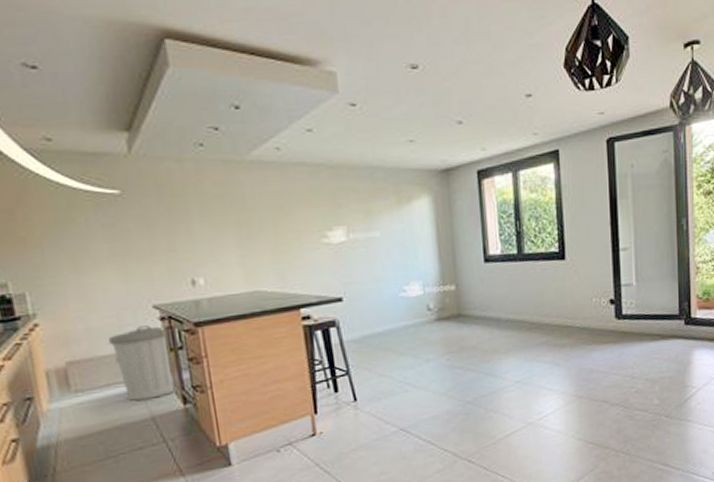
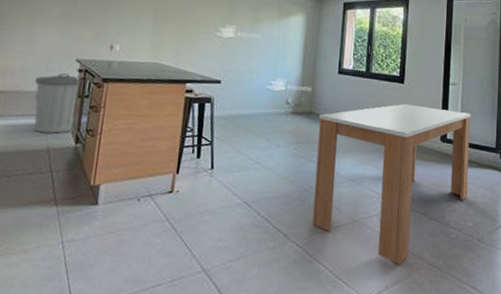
dining table: none [470,280,651,458] -> present [312,103,471,264]

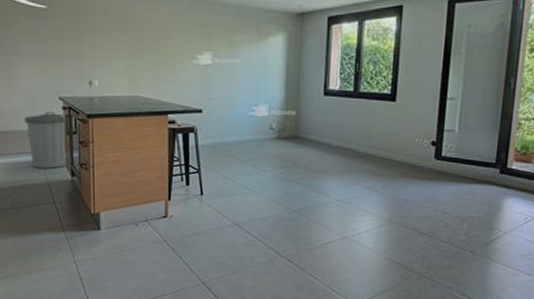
dining table: present [312,103,471,264] -> none [302,122,470,275]

